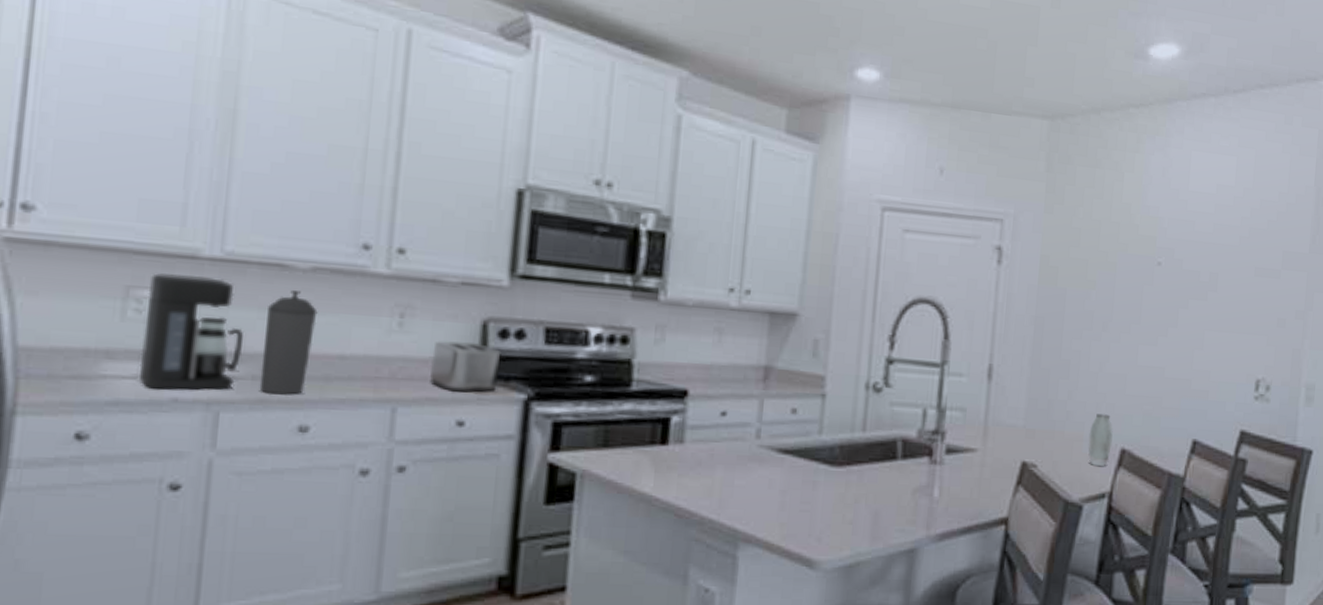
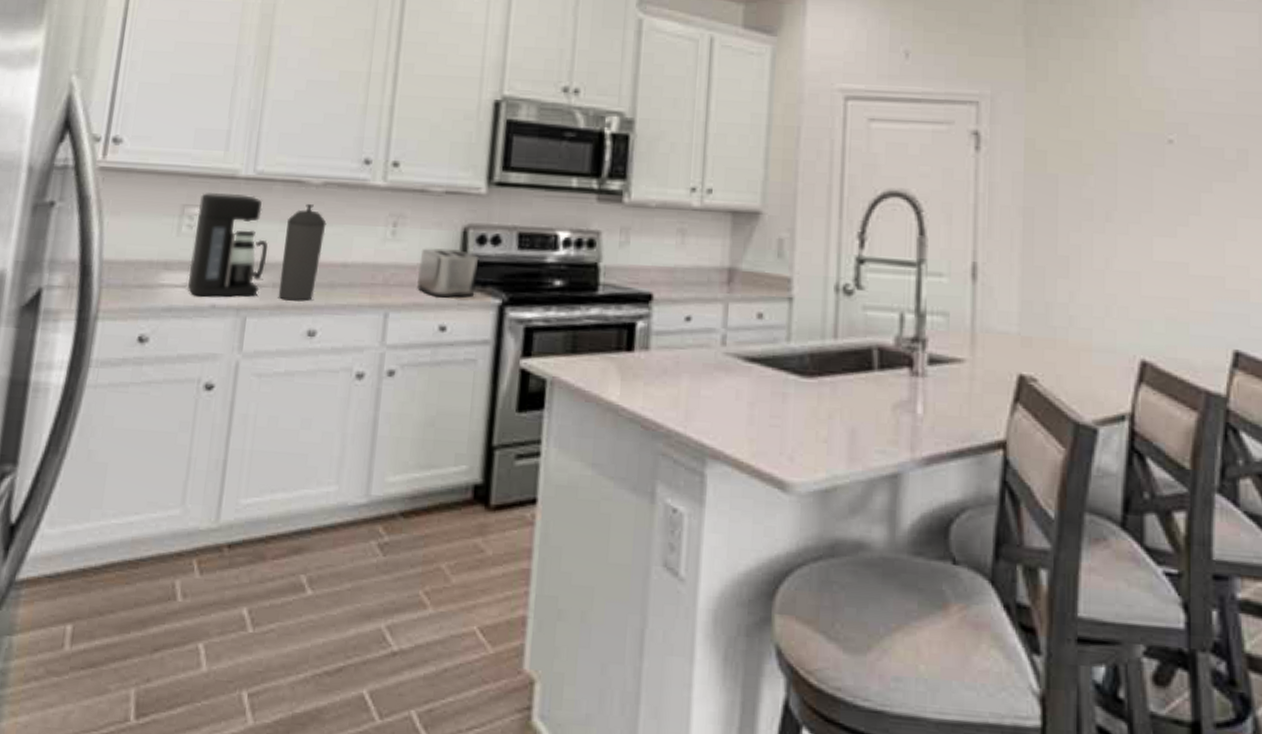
vase: present [1088,414,1113,467] -> none [1098,319,1129,383]

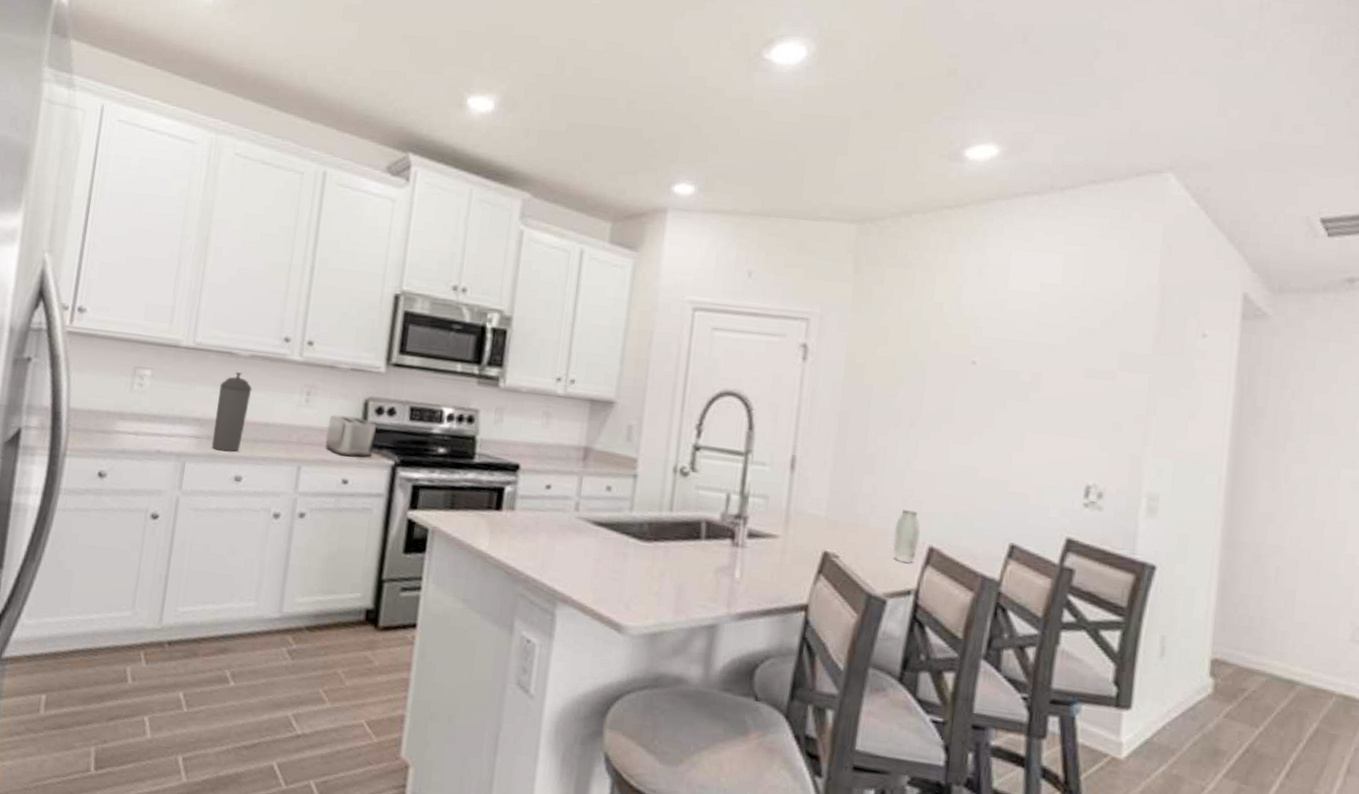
coffee maker: present [188,193,268,297] -> none [138,358,204,446]
vase: none [1098,319,1129,383] -> present [893,510,921,564]

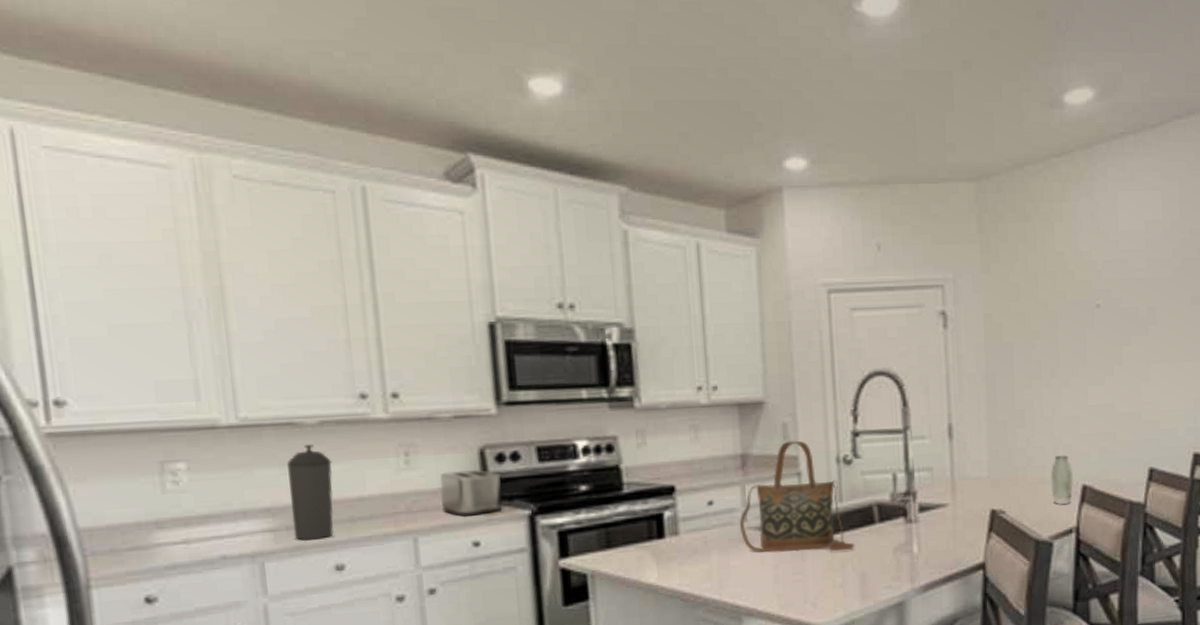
handbag: none [570,442,677,561] -> present [739,440,855,553]

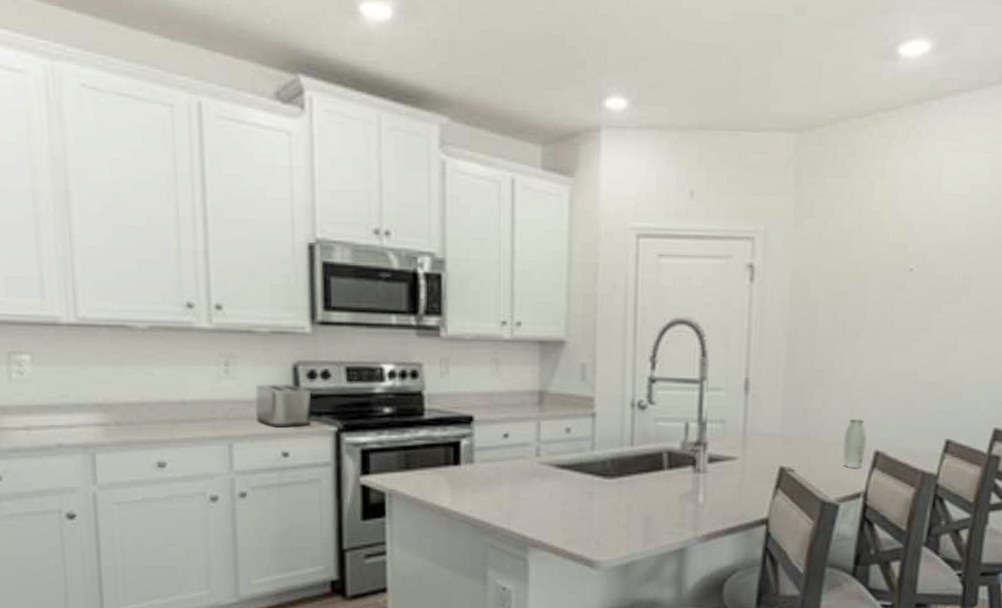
canister: present [287,445,334,542] -> none [119,348,159,438]
handbag: present [739,440,855,553] -> none [532,381,642,494]

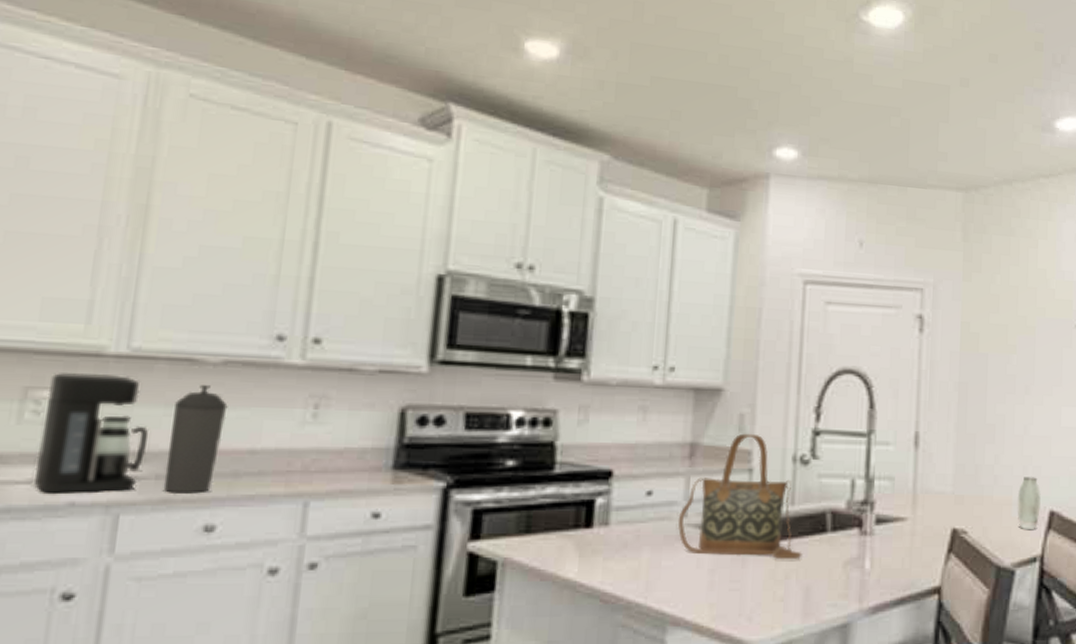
coffee maker: none [25,340,105,437] -> present [34,373,149,493]
canister: none [119,348,159,438] -> present [163,385,228,495]
toaster: present [254,384,313,429] -> none [345,431,420,484]
handbag: none [532,381,642,494] -> present [677,433,802,560]

